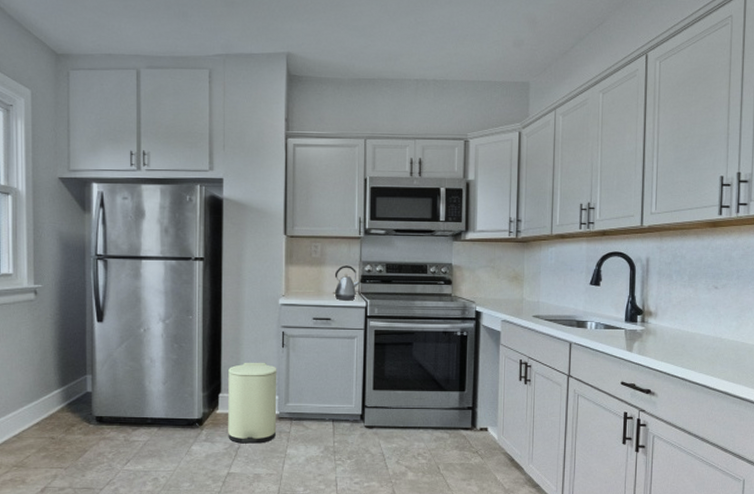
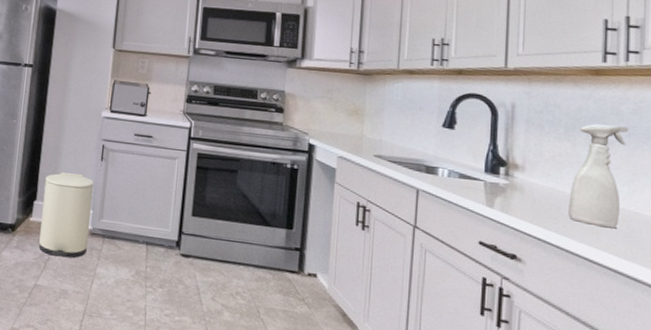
toaster: none [285,266,326,300] -> present [109,79,151,117]
kettle: present [333,265,360,301] -> none [157,83,185,120]
spray bottle: none [691,269,738,358] -> present [568,123,629,229]

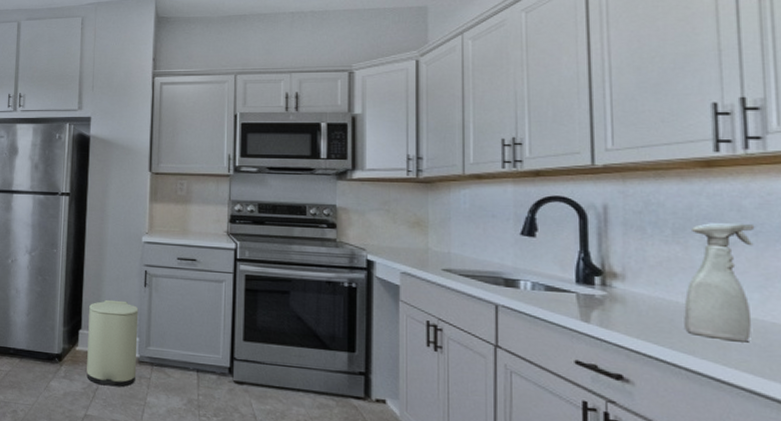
toaster: present [109,79,151,117] -> none [149,203,192,240]

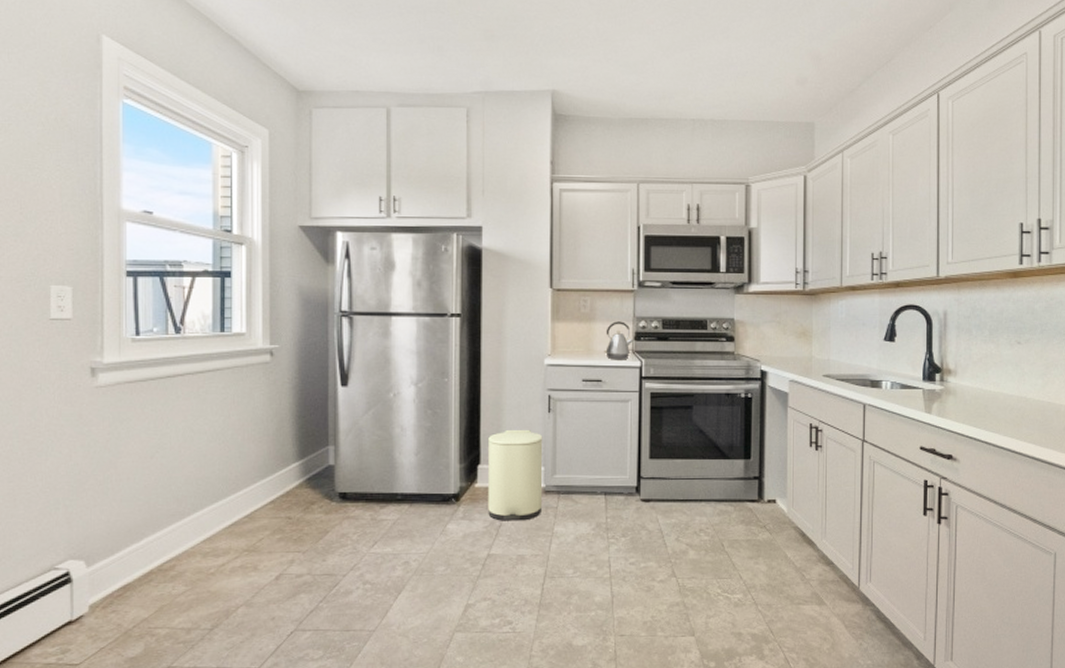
kettle: none [199,204,229,242] -> present [604,321,634,360]
spray bottle: present [684,222,755,343] -> none [994,323,1042,420]

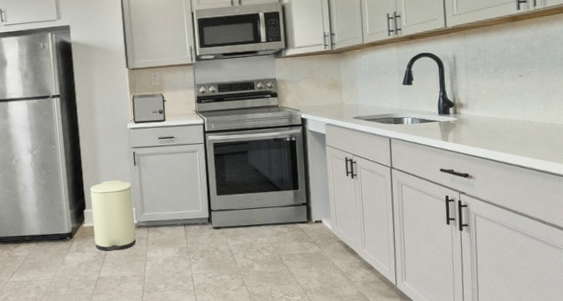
toaster: none [552,322,596,360] -> present [132,93,166,124]
kettle: present [604,321,634,360] -> none [173,89,196,120]

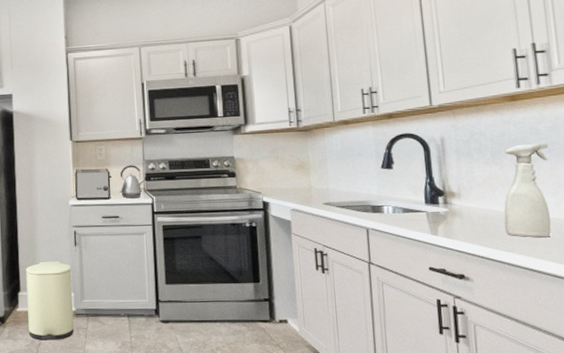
kettle: none [173,89,196,120] -> present [119,165,145,199]
spray bottle: none [502,58,541,140] -> present [504,143,551,238]

